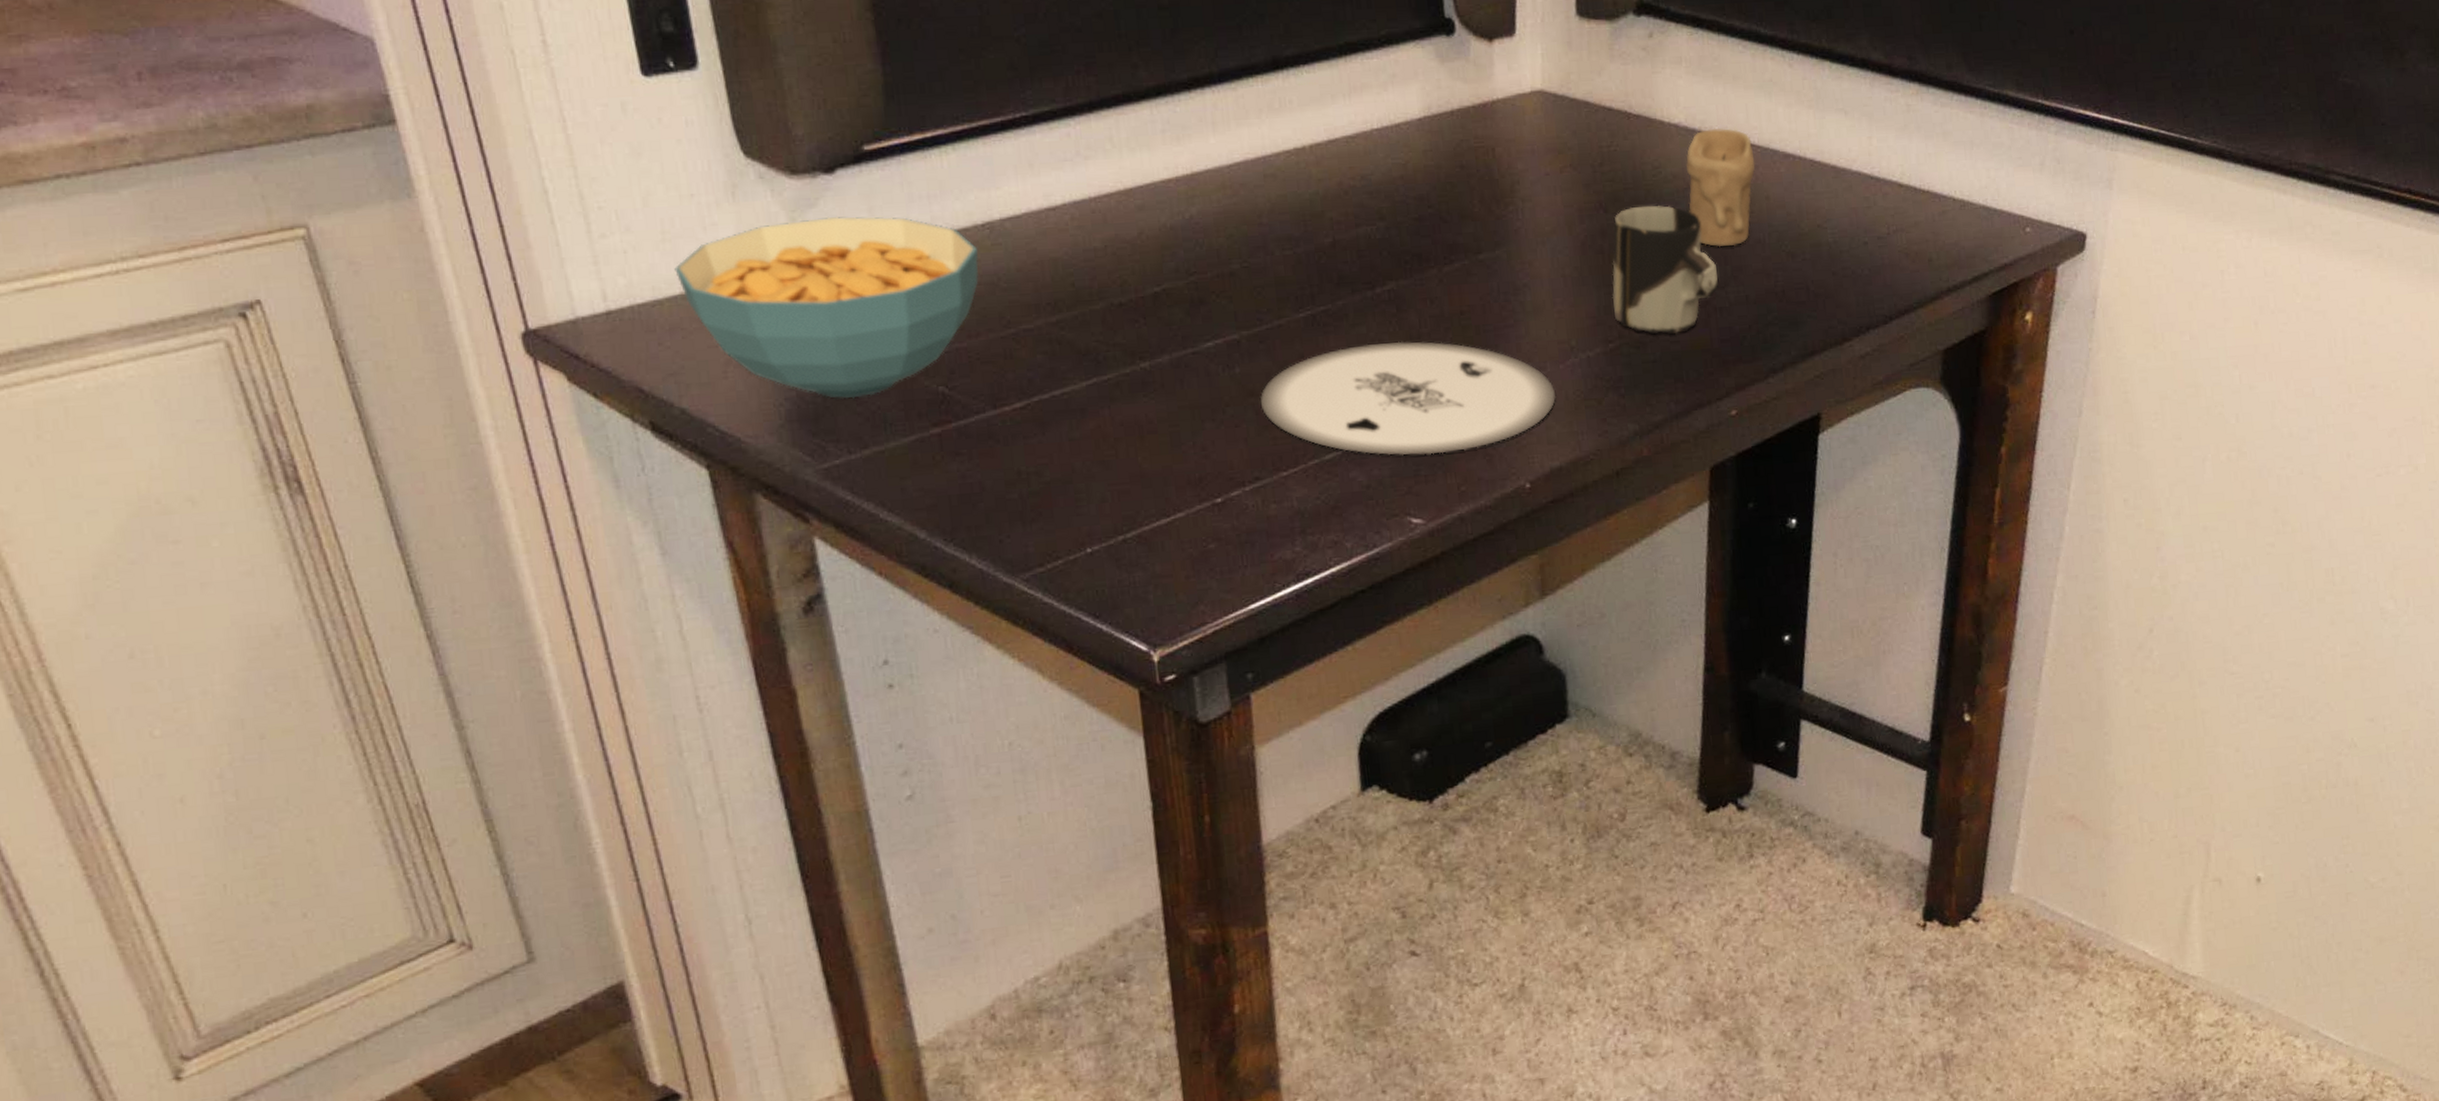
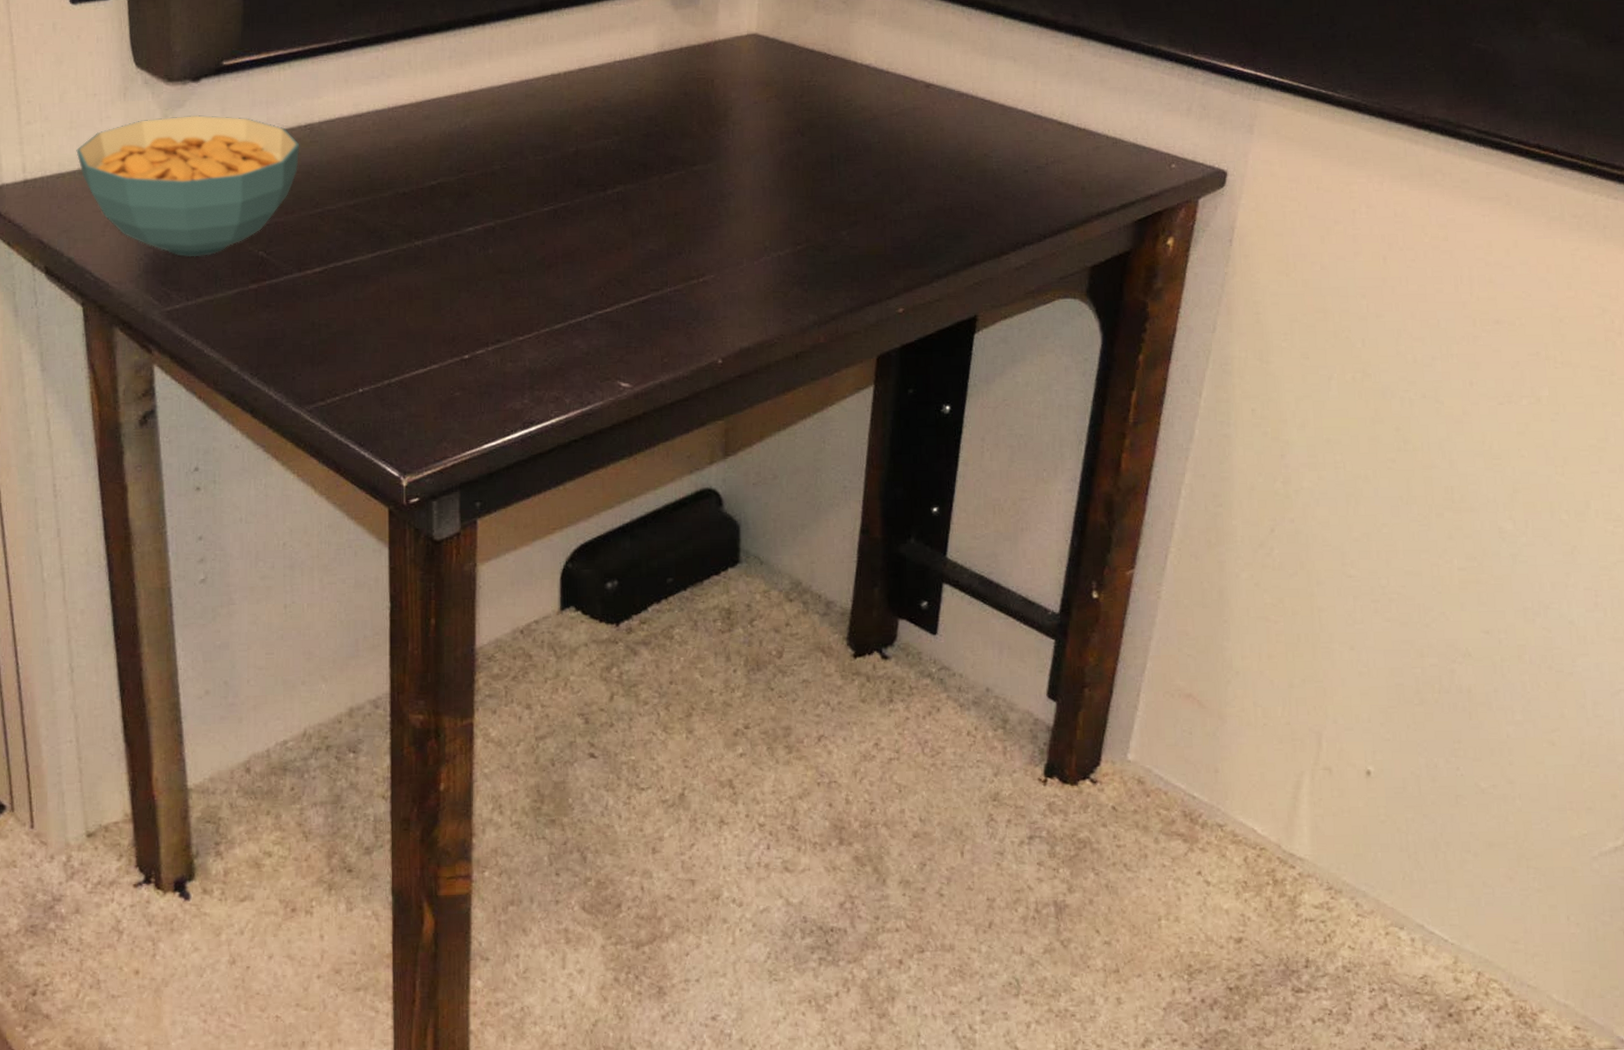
plate: present [1261,341,1557,456] -> none [507,234,750,330]
cup: present [1612,205,1719,335] -> none [802,131,895,241]
candle: present [1685,128,1756,248] -> none [873,69,933,169]

